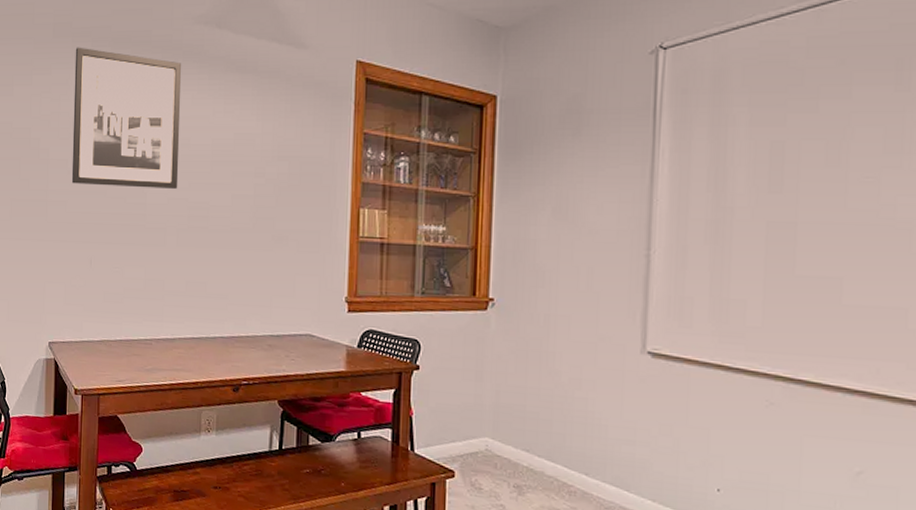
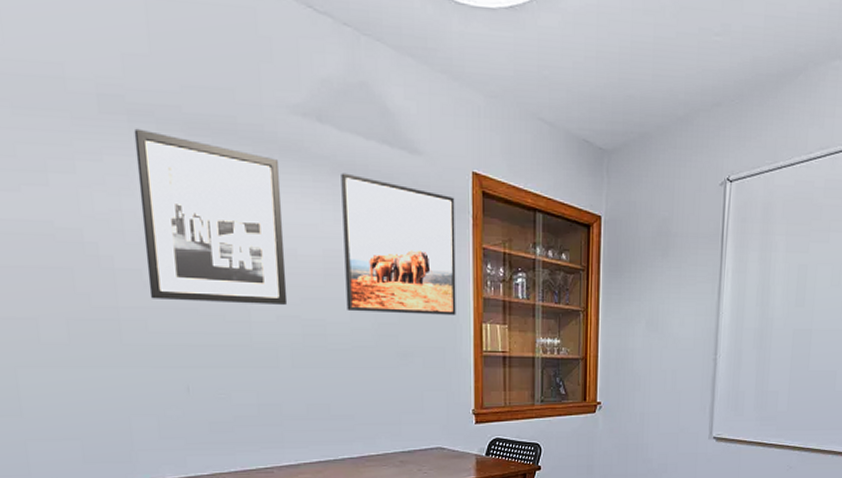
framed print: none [229,70,337,199] -> present [341,173,456,315]

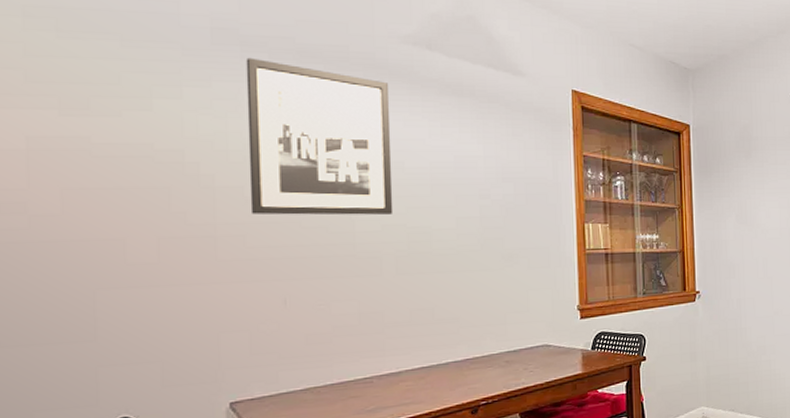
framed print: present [341,173,456,315] -> none [448,93,560,218]

